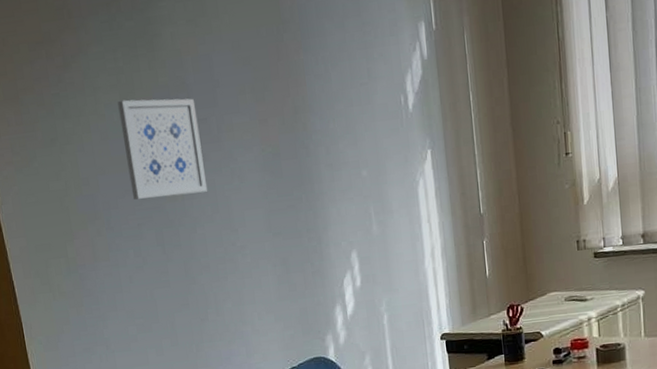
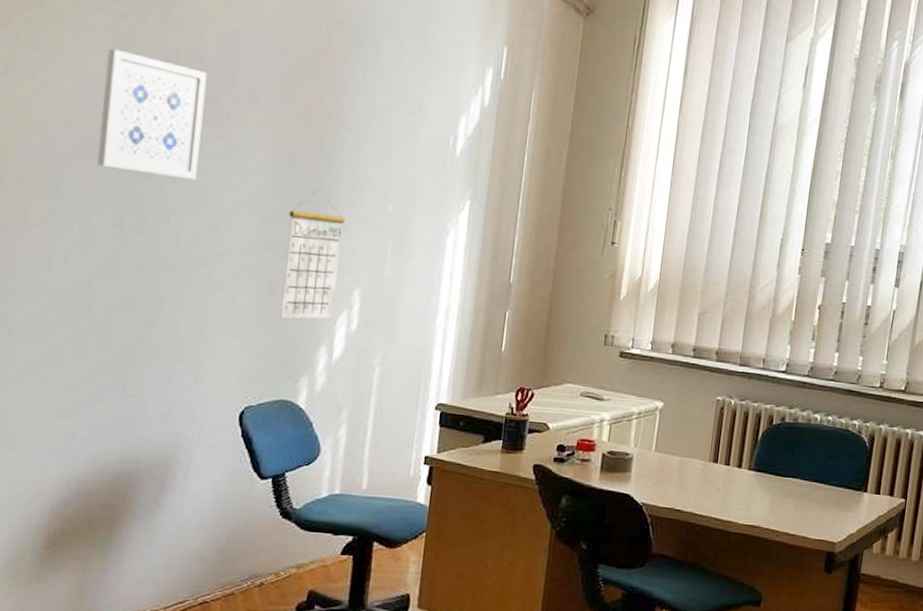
calendar: none [284,173,340,290] -> present [279,189,346,319]

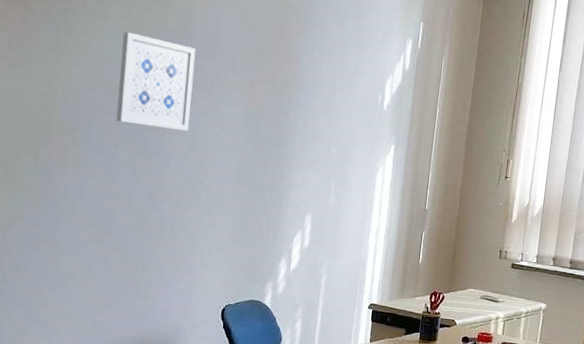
calendar: present [279,189,346,319] -> none [251,137,300,238]

